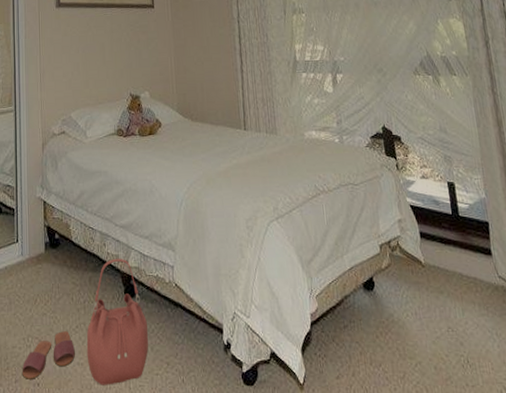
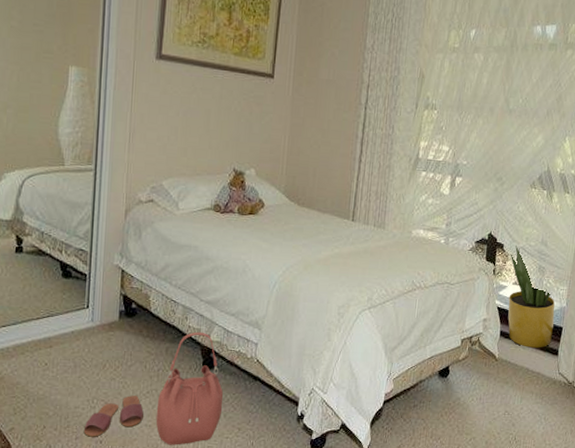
planter: none [410,135,480,249] -> present [508,245,555,348]

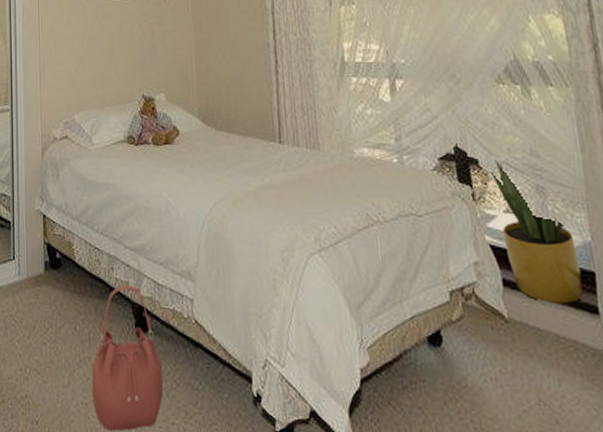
slippers: present [83,395,144,437] -> none [18,364,78,416]

